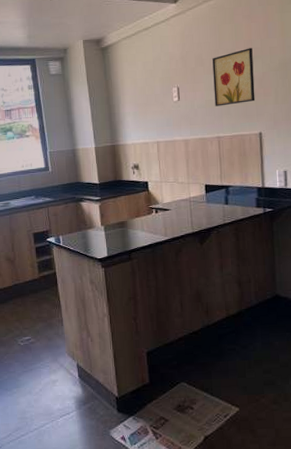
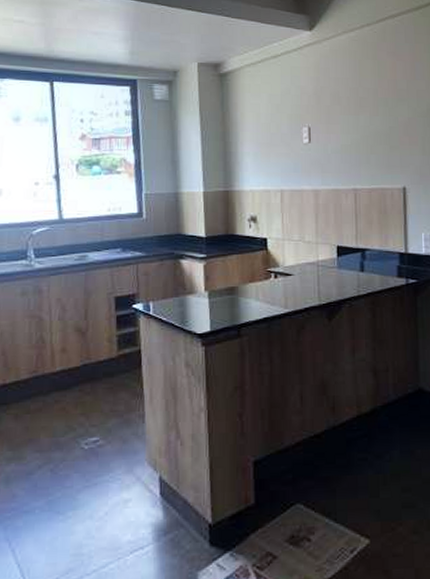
wall art: present [212,48,255,107] -> none [351,89,399,153]

